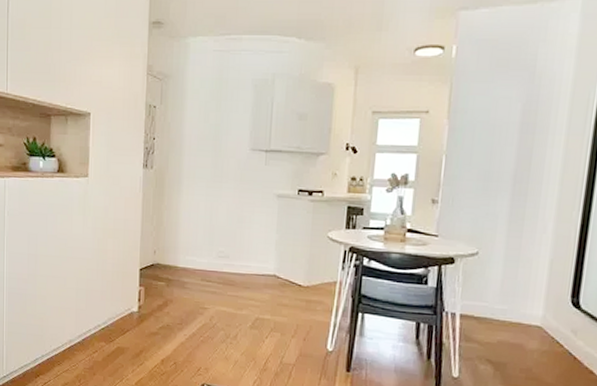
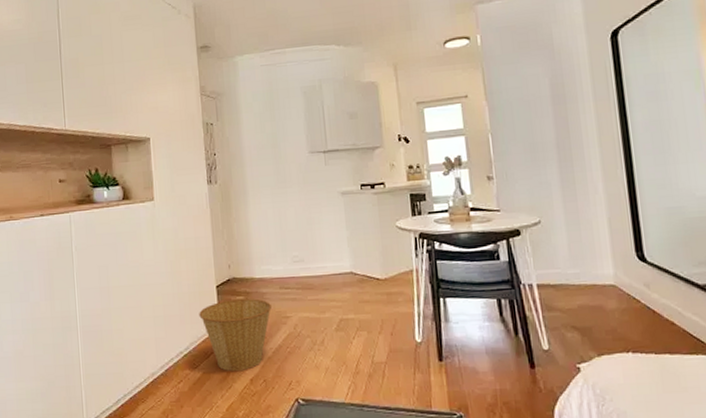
basket: none [120,284,192,351] -> present [199,298,273,371]

